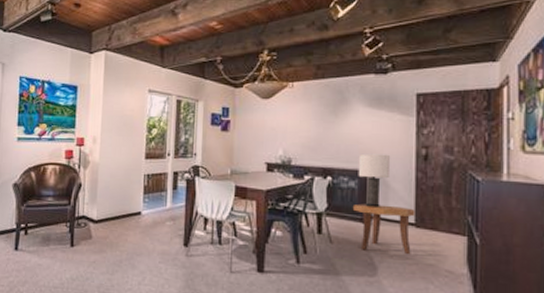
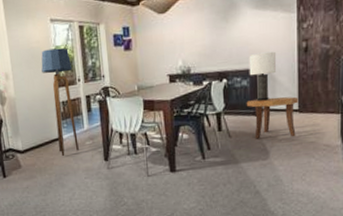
floor lamp: none [131,119,163,234] -> present [41,48,79,157]

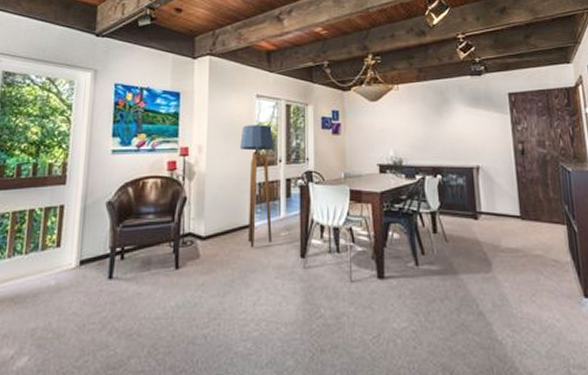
side table: present [246,96,298,139] -> none [463,200,520,248]
lamp: present [249,51,277,101] -> none [464,150,494,203]

